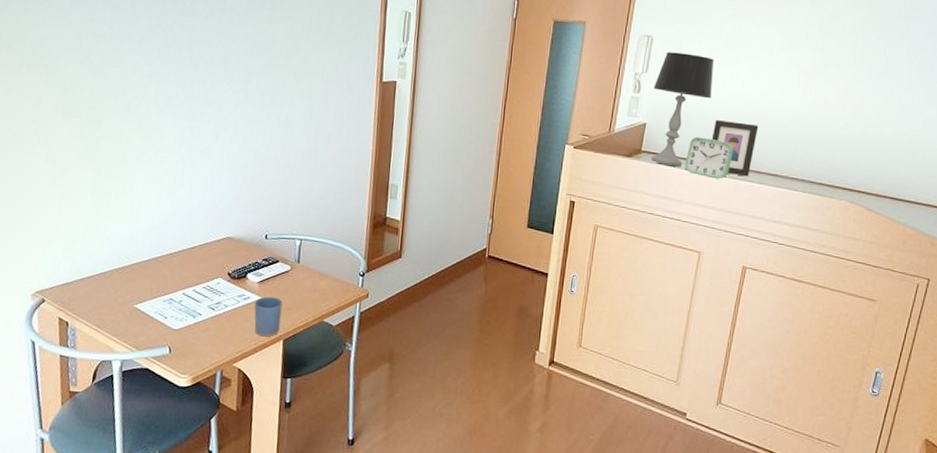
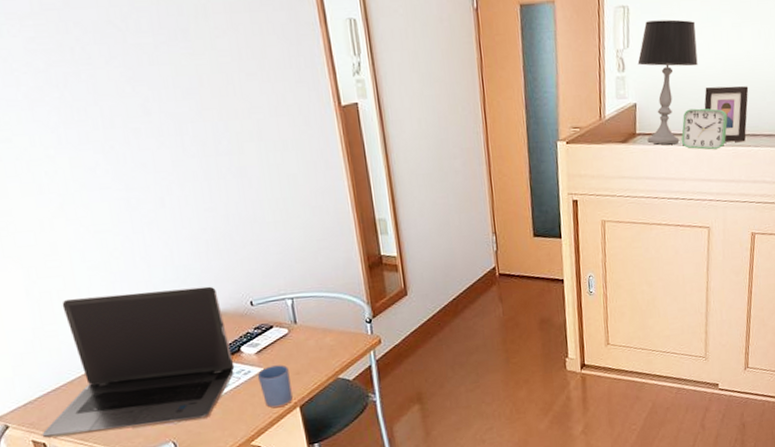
laptop computer: none [68,202,241,332] -> present [42,286,235,438]

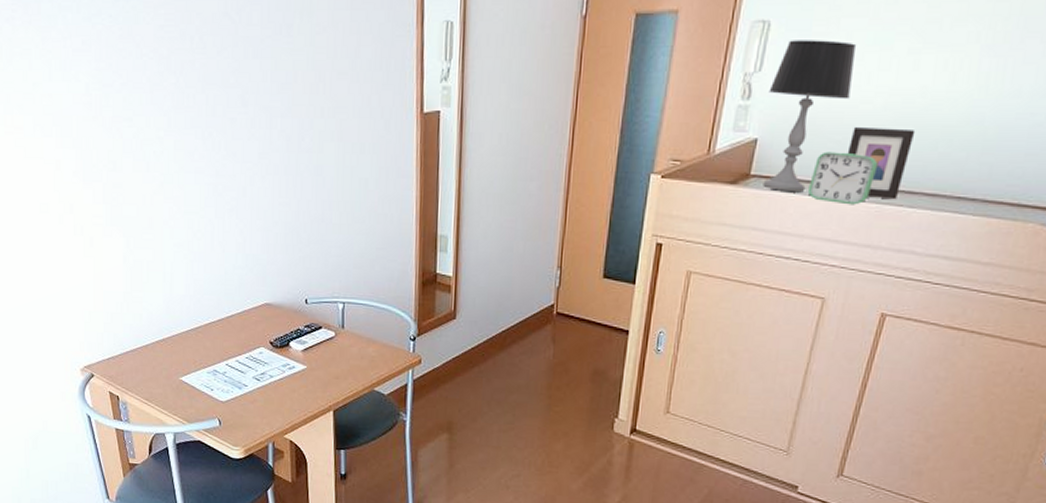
laptop computer: present [42,286,235,438] -> none [117,271,282,404]
mug: present [257,364,293,408] -> none [300,365,329,408]

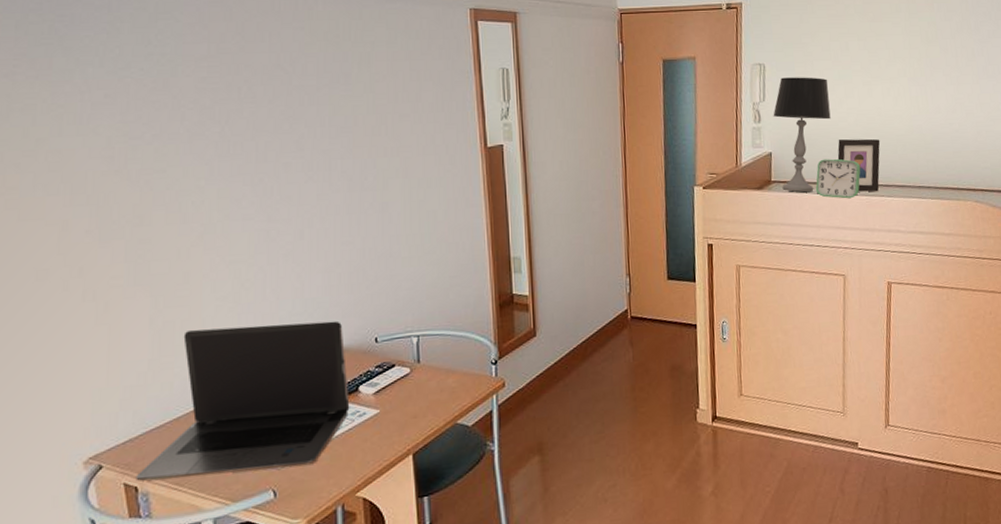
laptop computer: none [117,271,282,404] -> present [135,321,350,482]

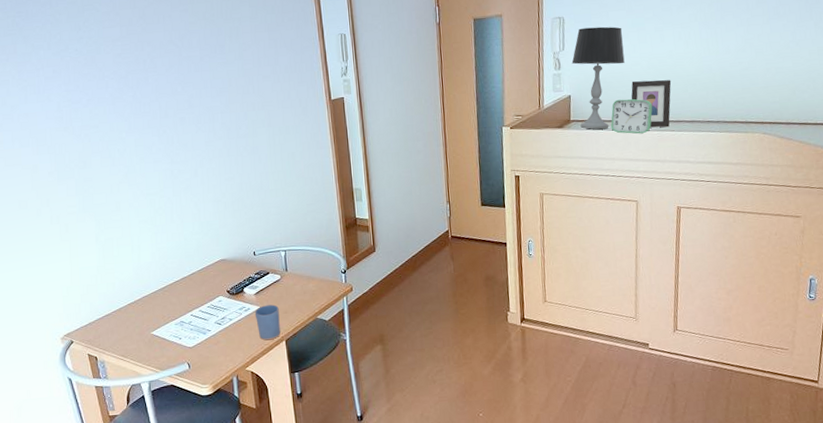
laptop computer: present [135,321,350,482] -> none [95,238,238,353]
mug: none [372,407,406,455] -> present [254,304,281,341]

